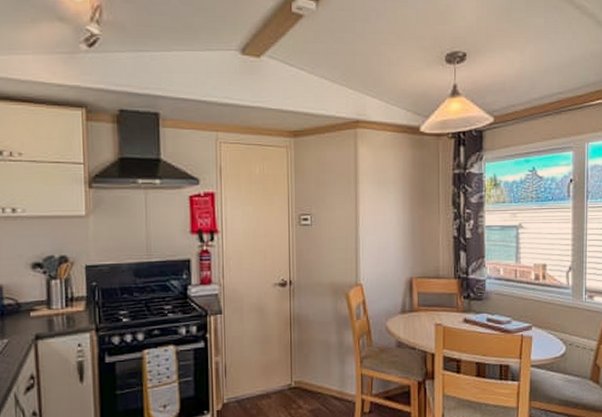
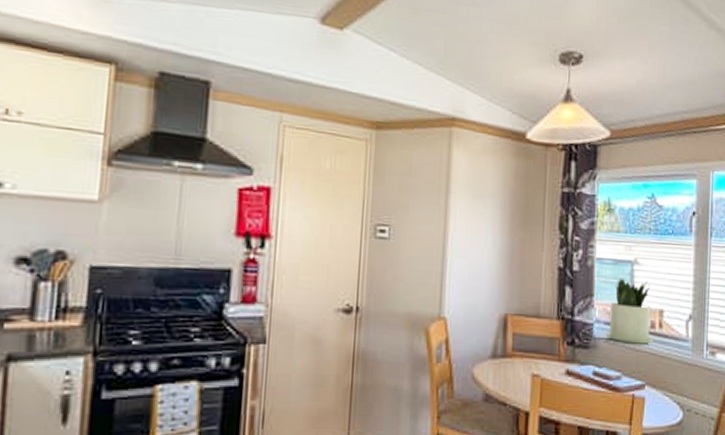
planter: none [496,240,538,294] -> present [605,277,654,344]

